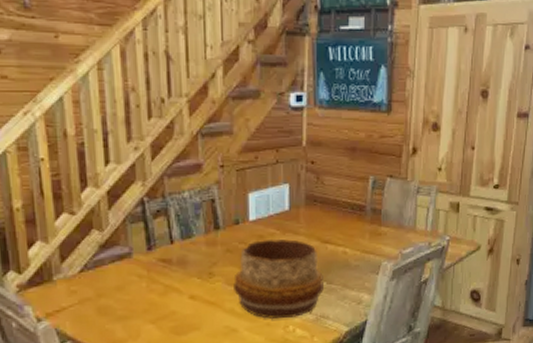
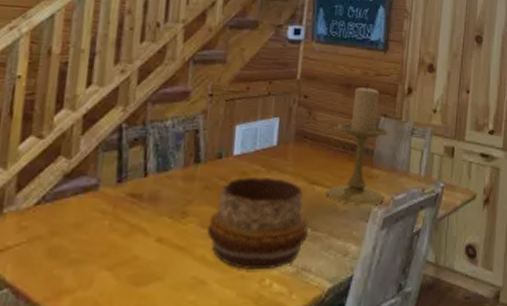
candle holder: none [339,146,395,259] -> present [326,84,389,204]

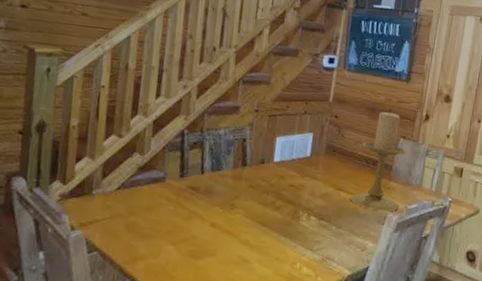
decorative bowl: present [207,177,308,271] -> none [251,180,334,256]

